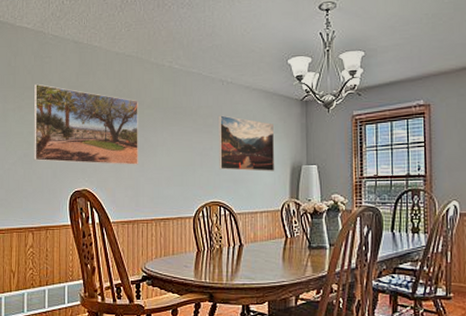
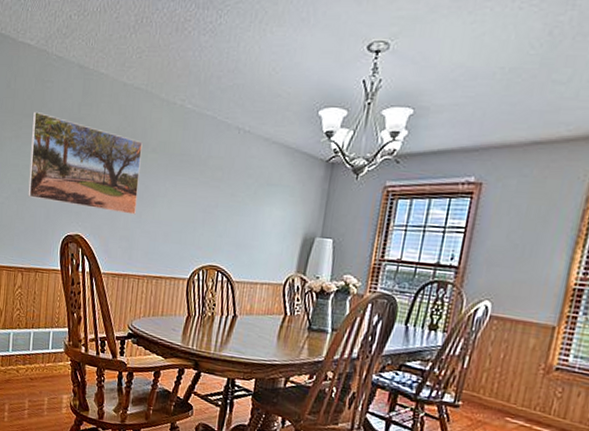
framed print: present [219,115,275,171] -> none [222,169,290,240]

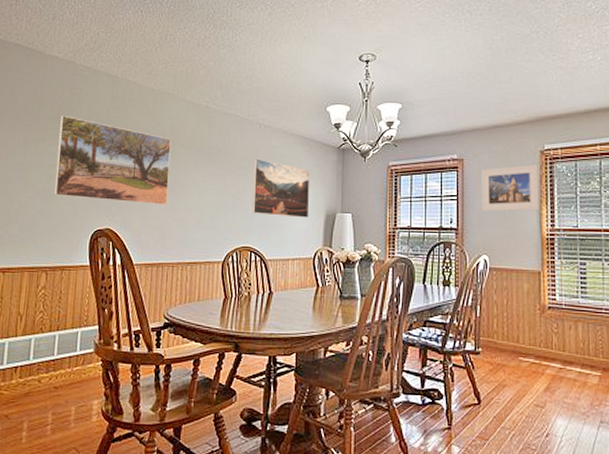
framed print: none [222,169,290,240] -> present [252,158,310,218]
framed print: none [493,195,584,254] -> present [481,164,539,212]

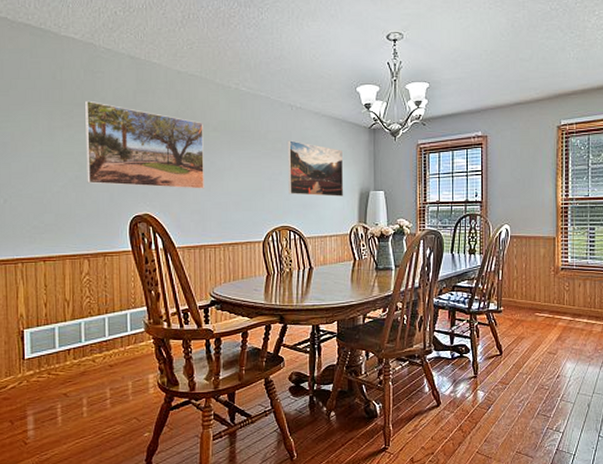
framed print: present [481,164,539,212] -> none [503,139,555,185]

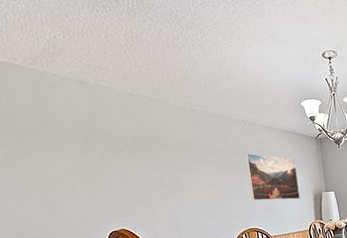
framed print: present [85,100,204,189] -> none [40,126,174,206]

